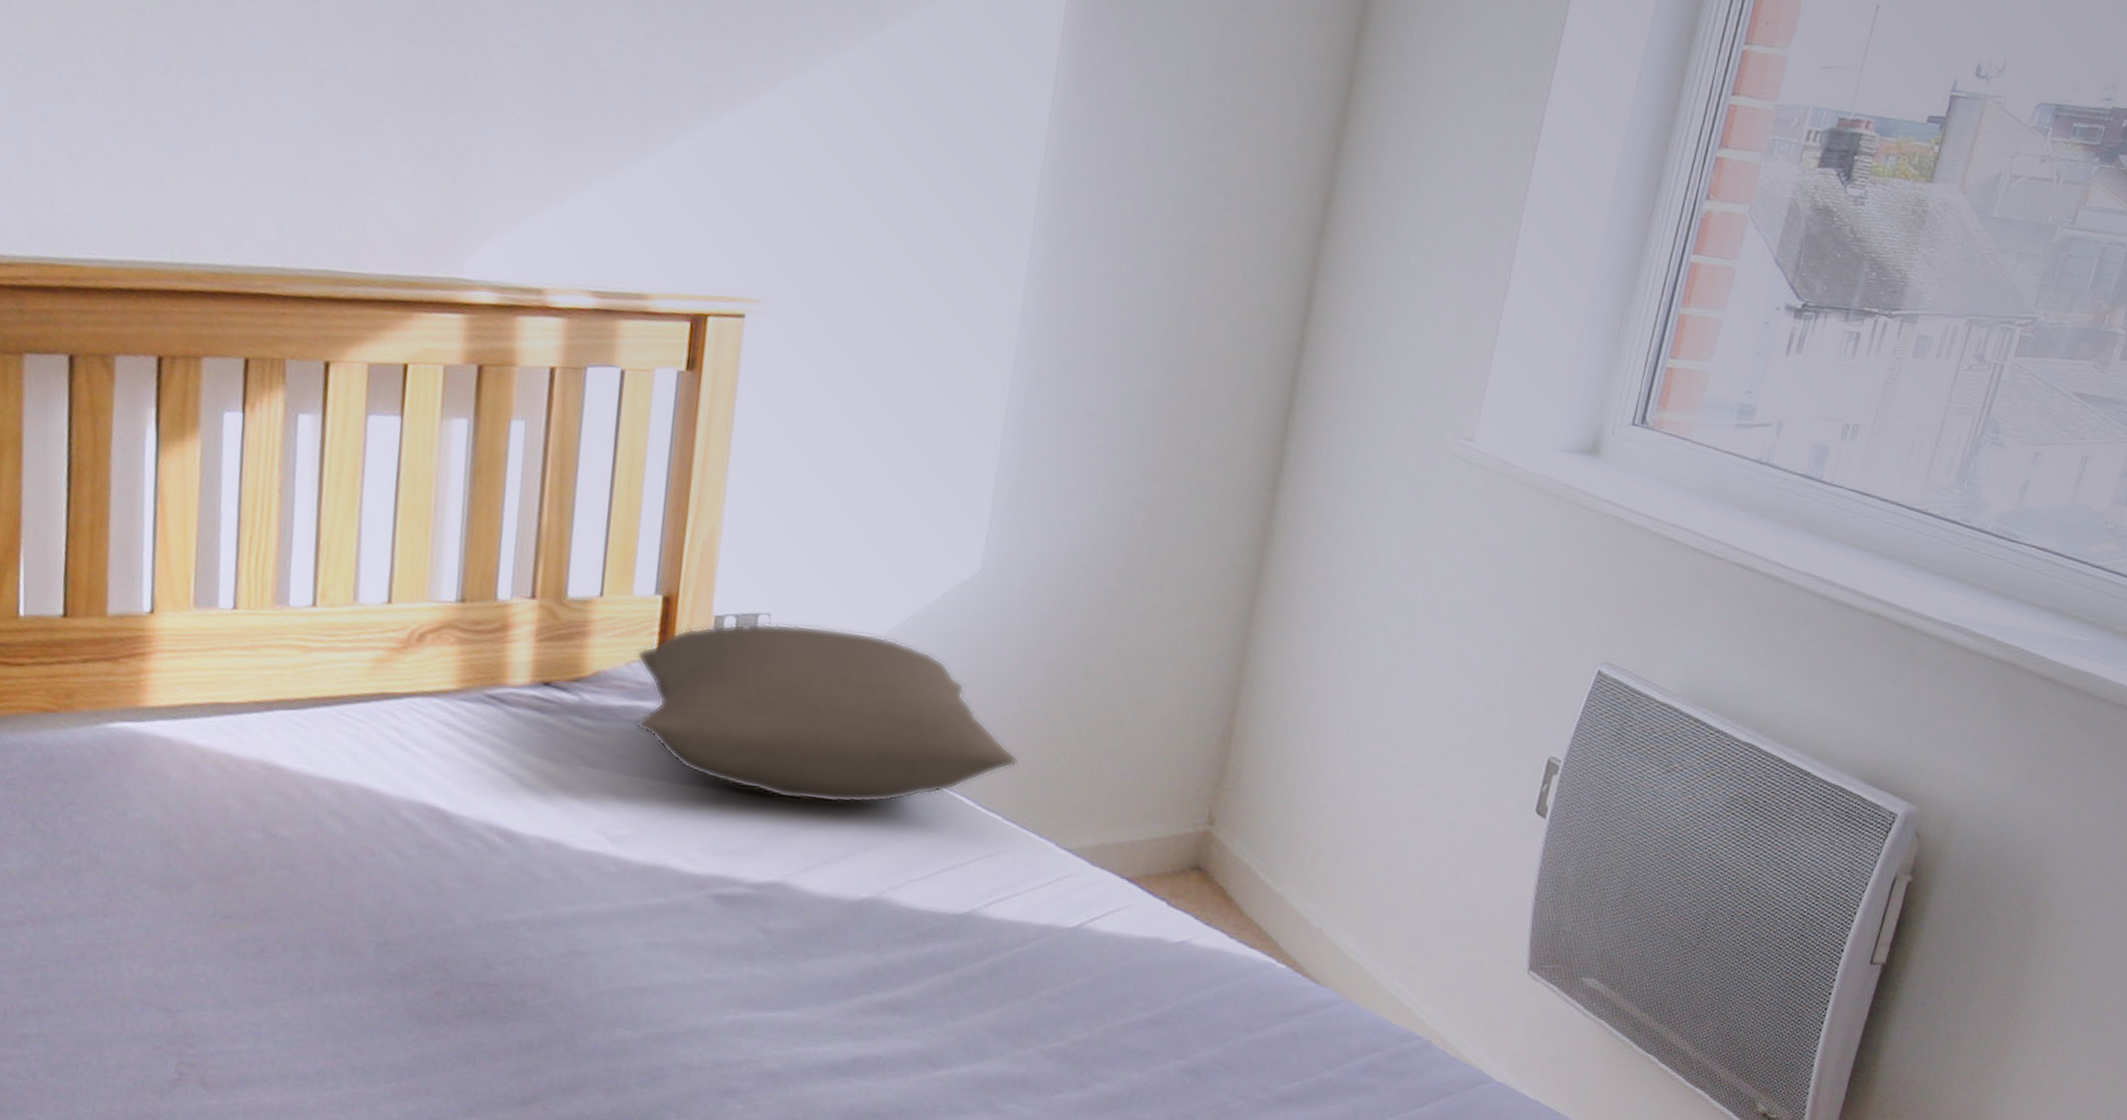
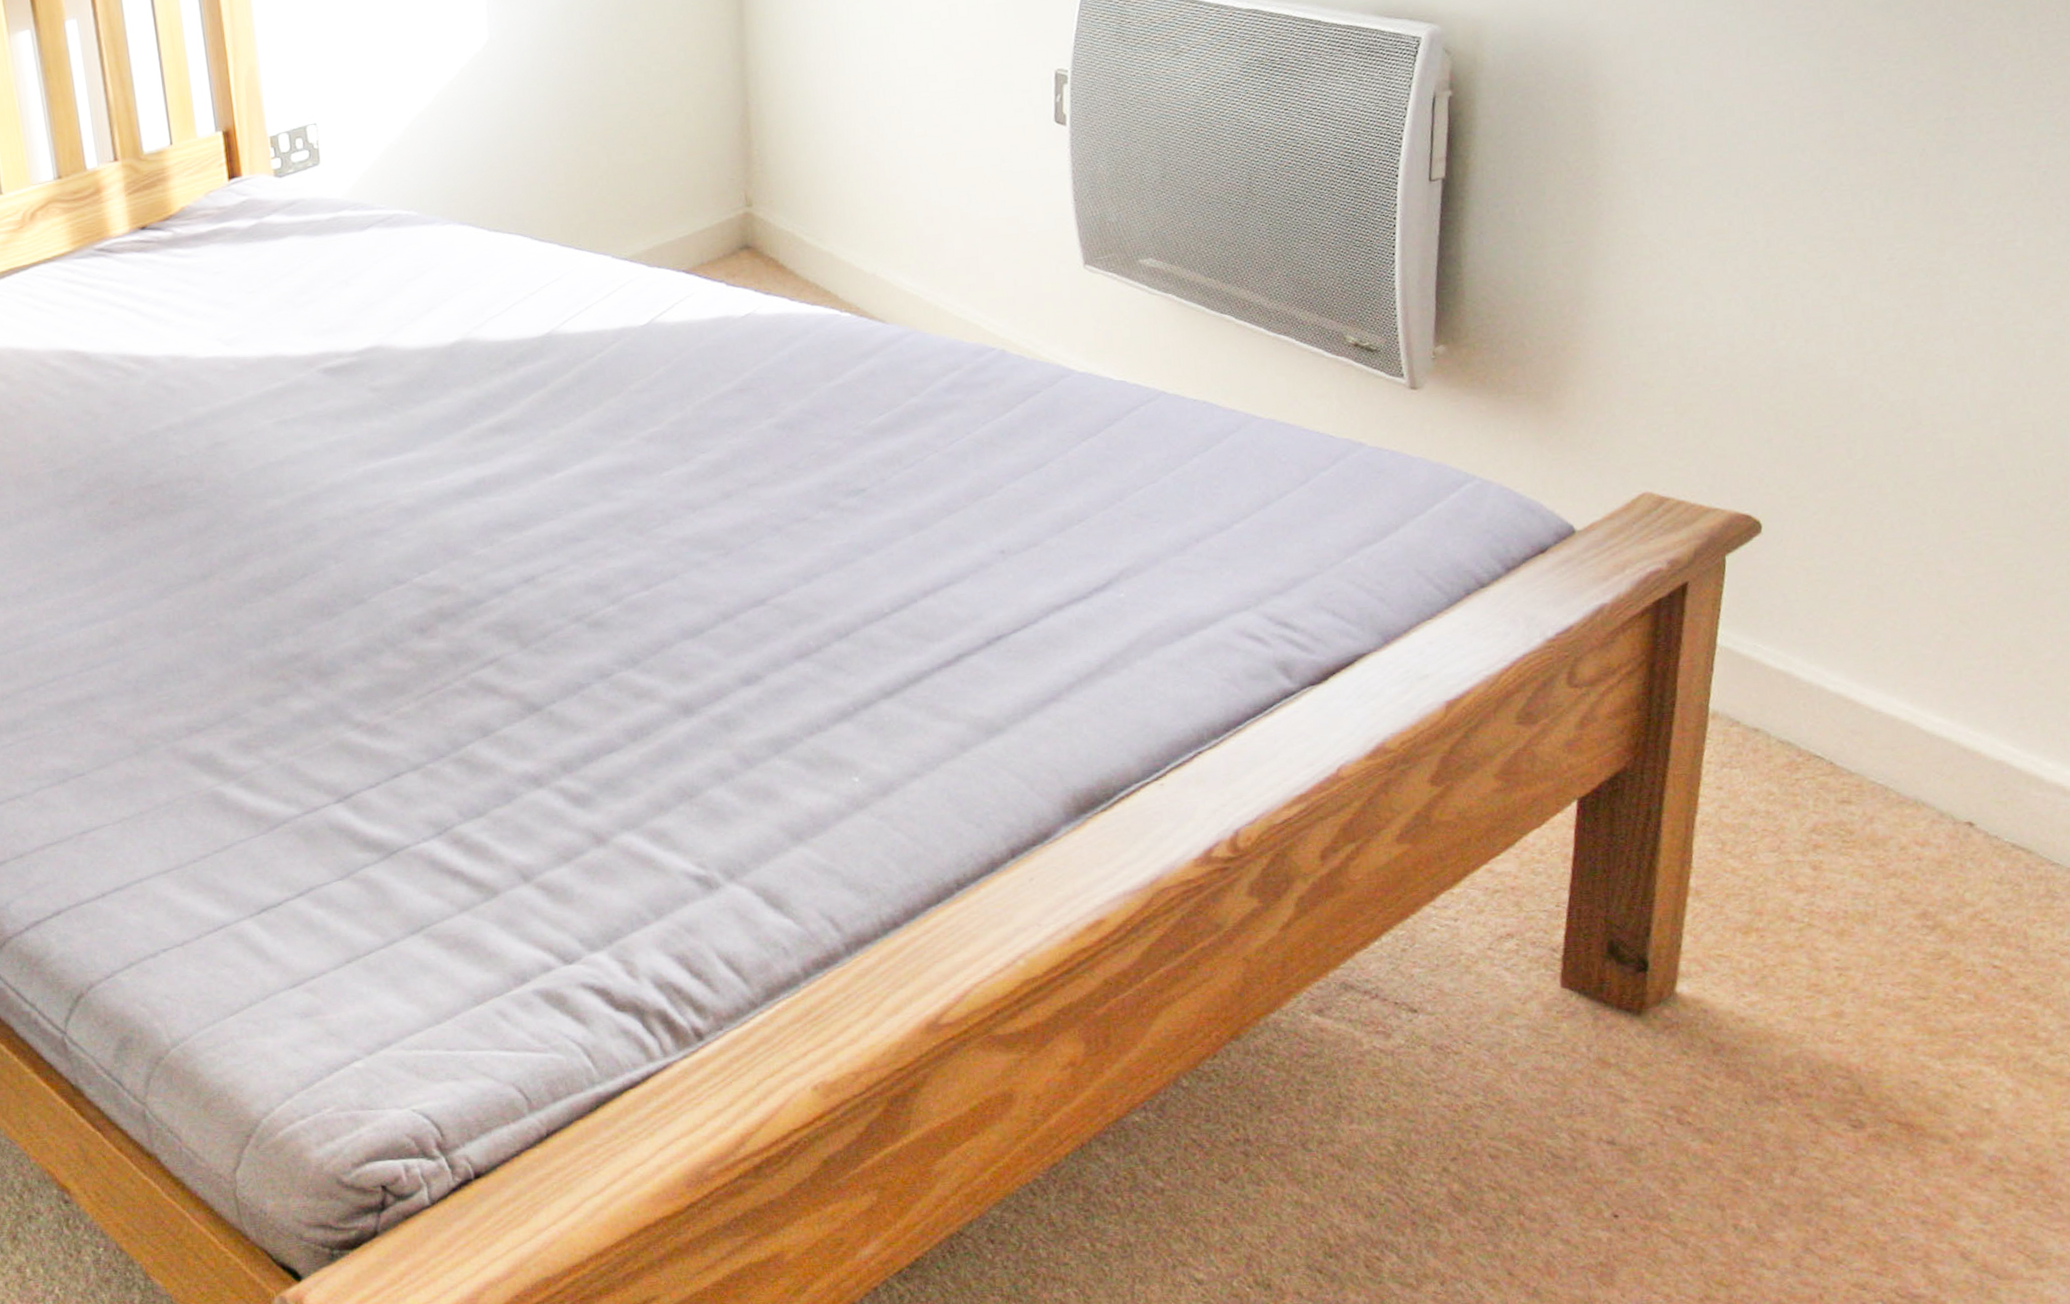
pillow: present [636,622,1019,804] -> none [211,117,562,275]

